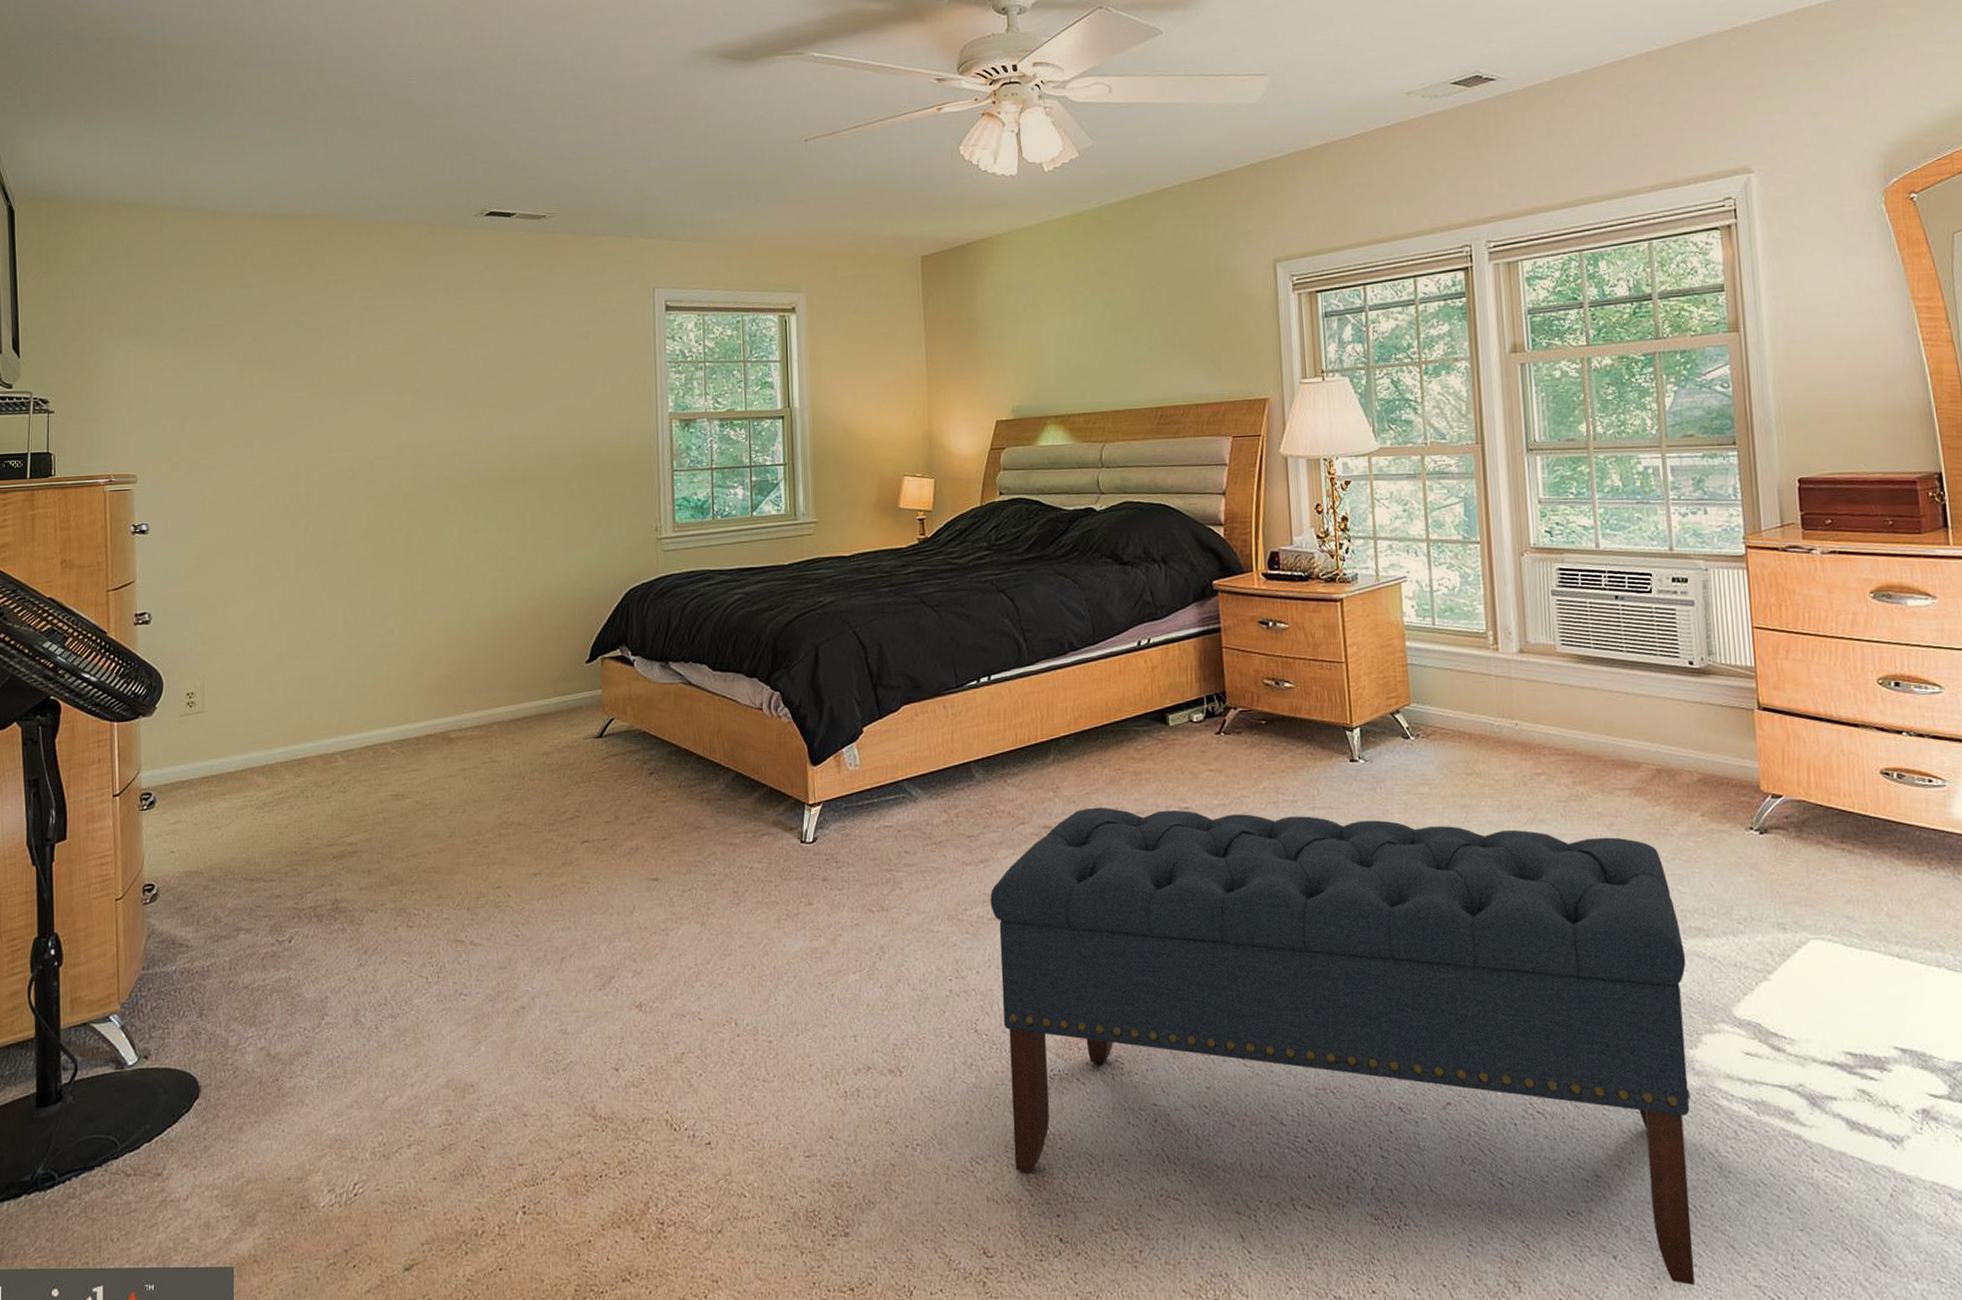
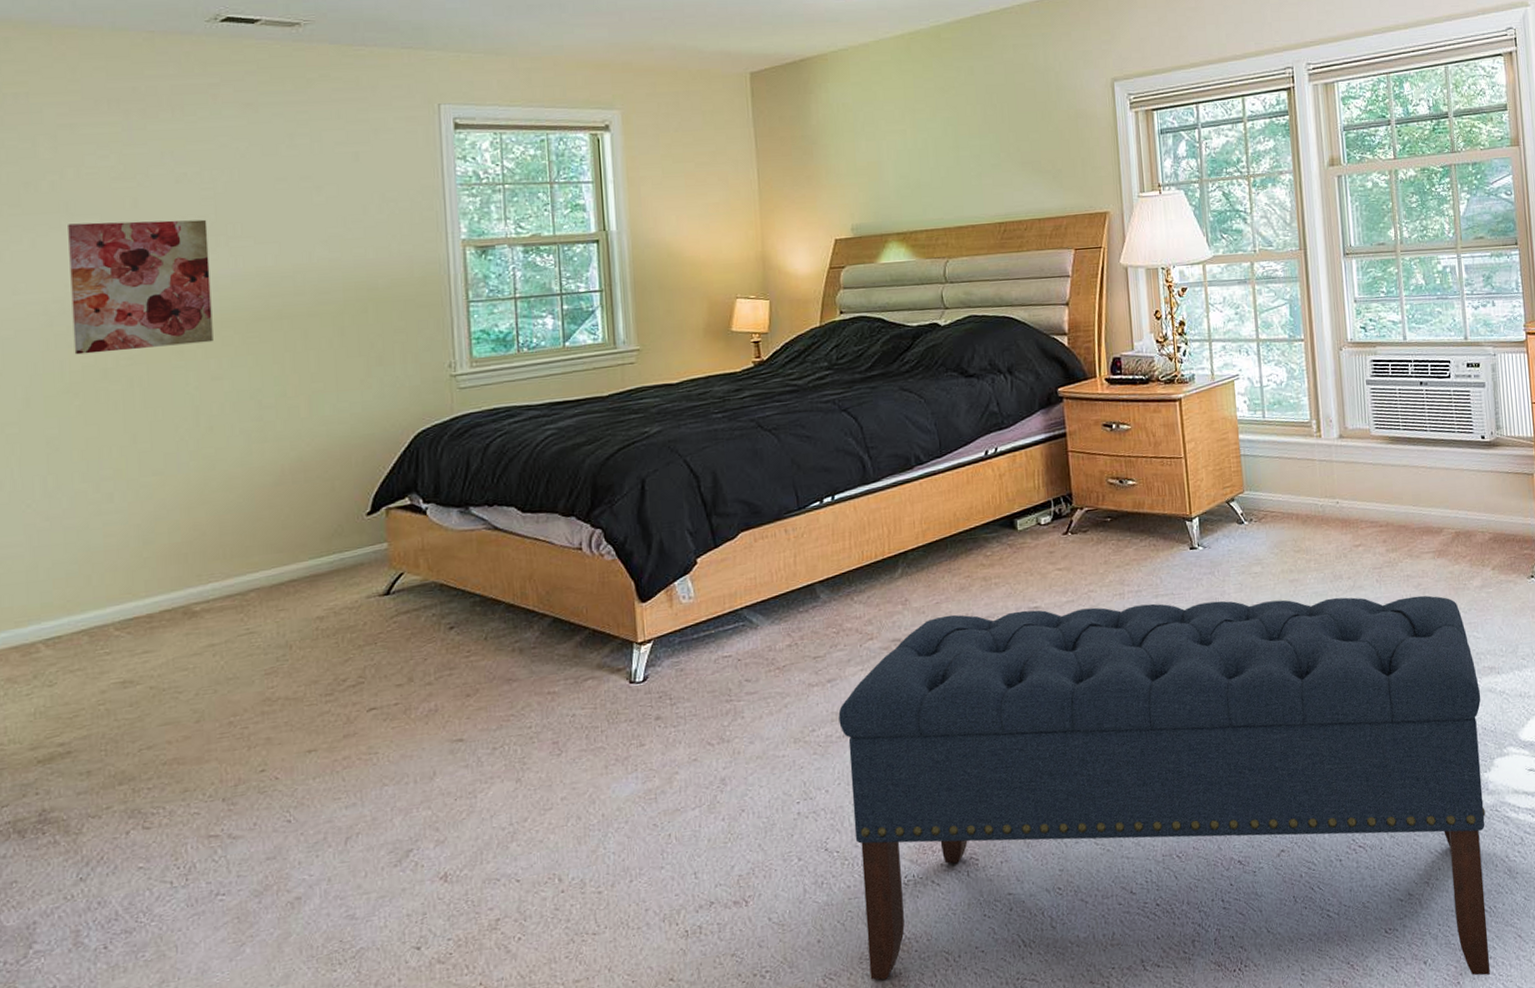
wall art: none [369,390,472,506] -> present [68,219,214,355]

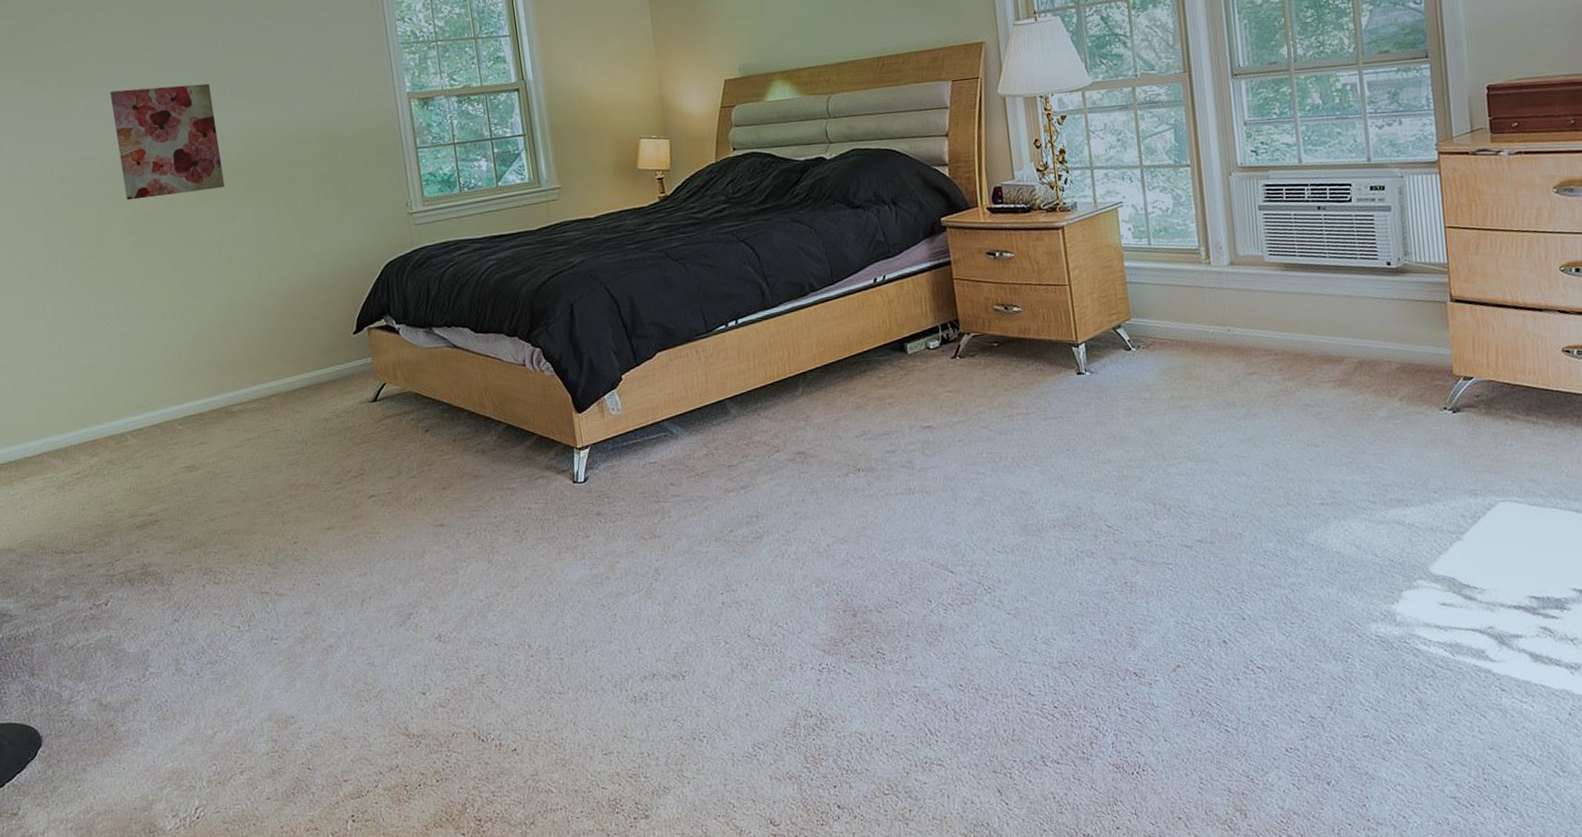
bench: present [838,595,1490,980] -> none [752,424,1398,801]

